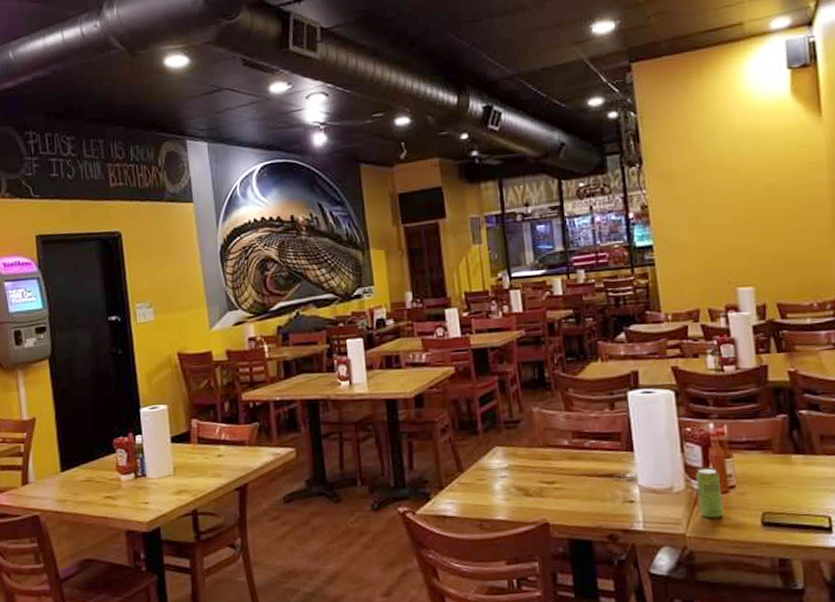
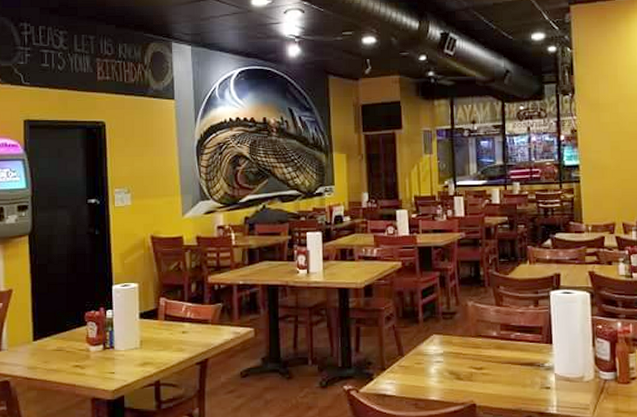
beverage can: present [696,467,724,519] -> none [604,360,626,405]

